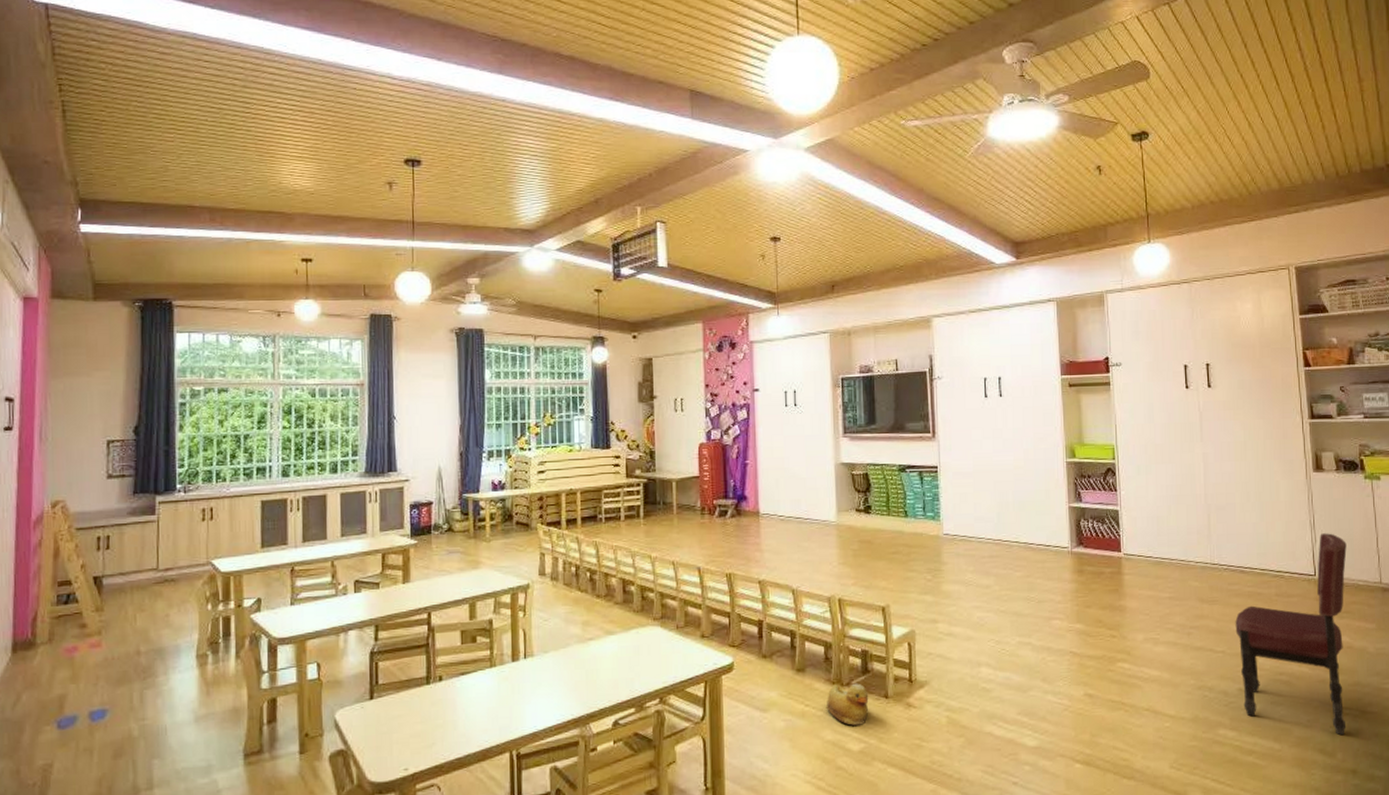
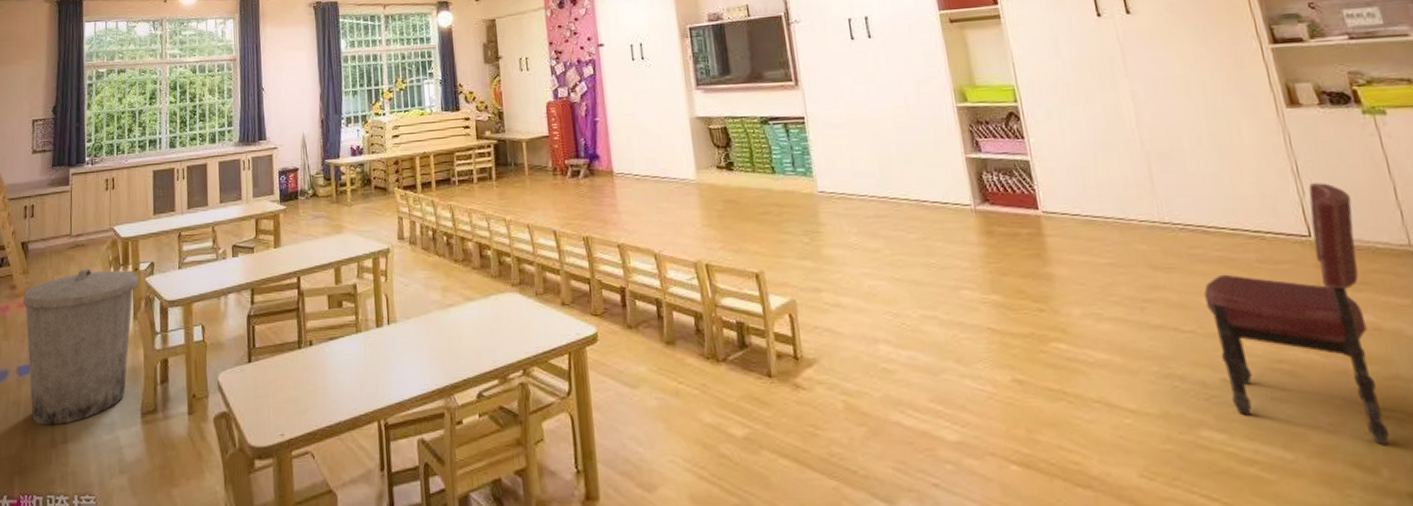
trash can: none [96,605,242,773] -> present [23,268,139,426]
rubber duck: present [826,683,869,726] -> none [701,359,750,407]

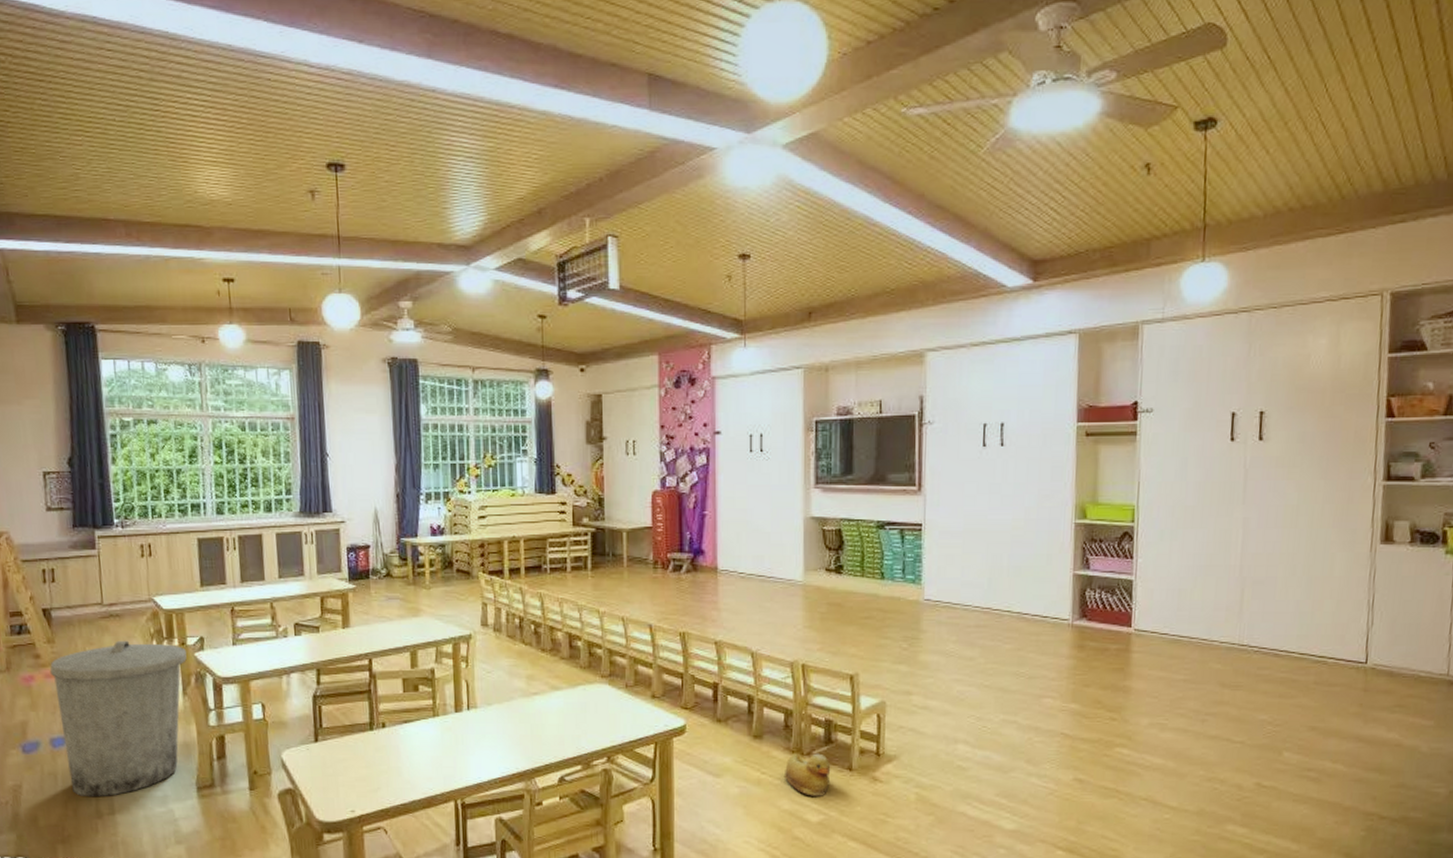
rubber duck: none [701,359,750,407] -> present [783,753,831,796]
dining chair: present [1203,183,1390,446] -> none [1259,616,1411,840]

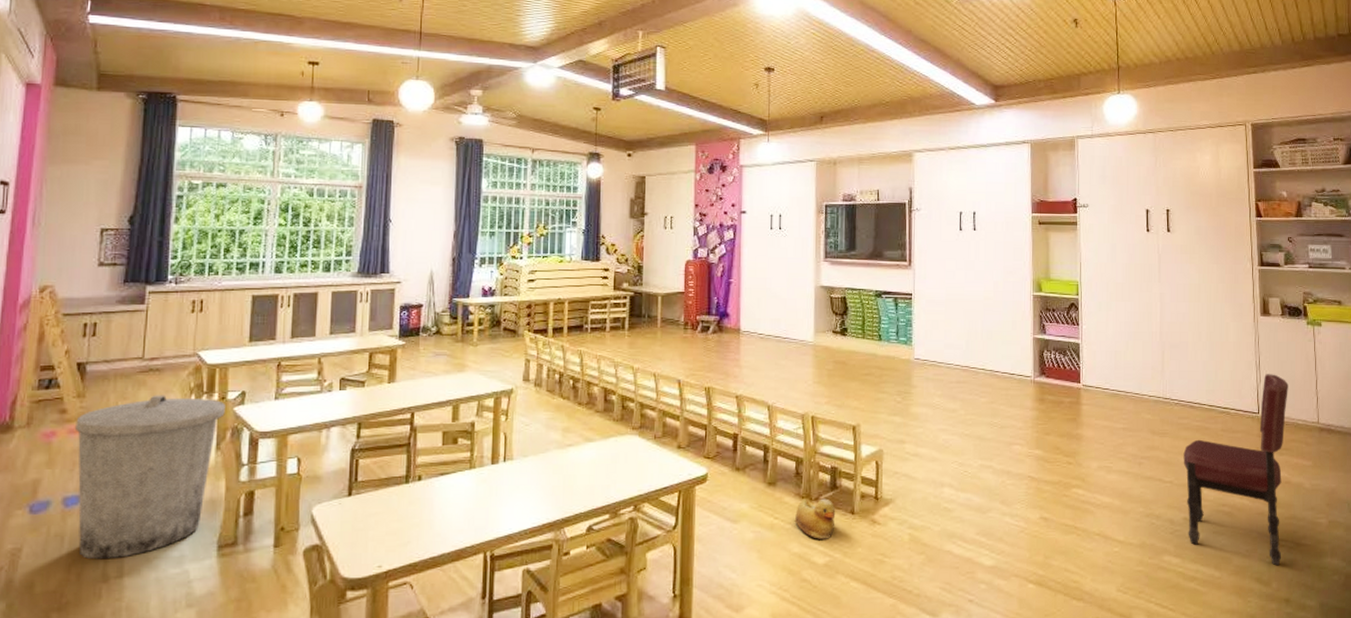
dining chair: none [1259,616,1411,840] -> present [1183,374,1288,566]

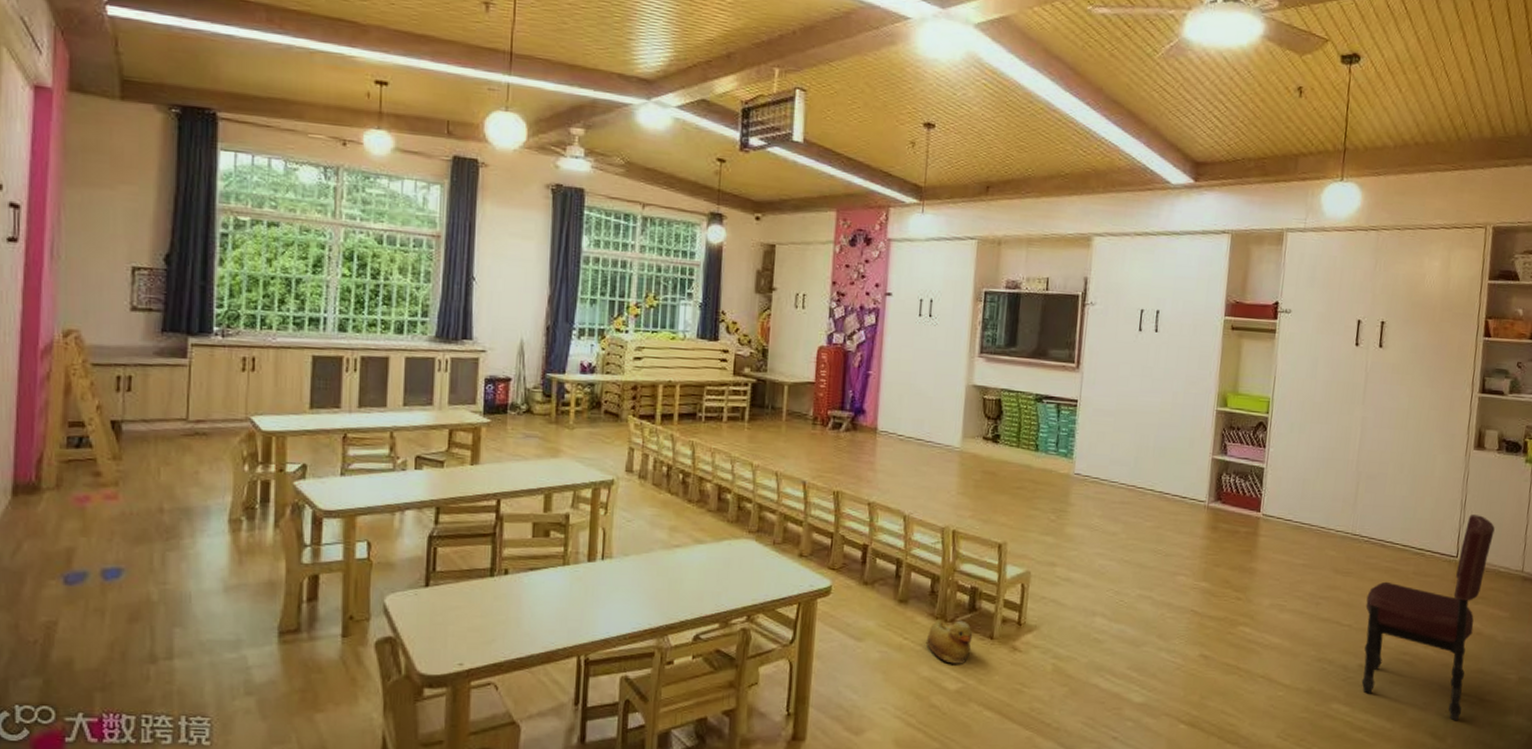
trash can: present [75,395,225,560] -> none [112,462,284,639]

